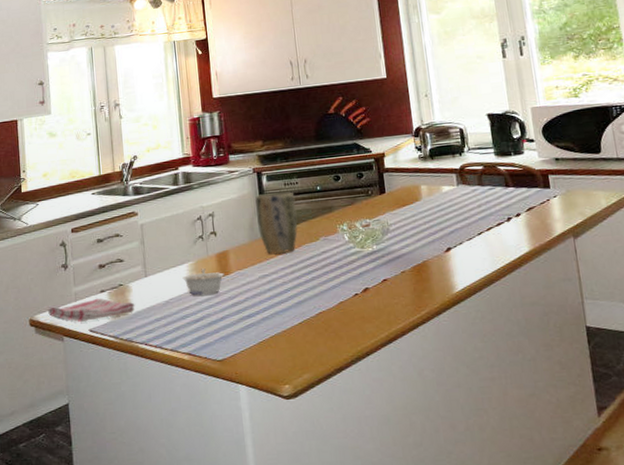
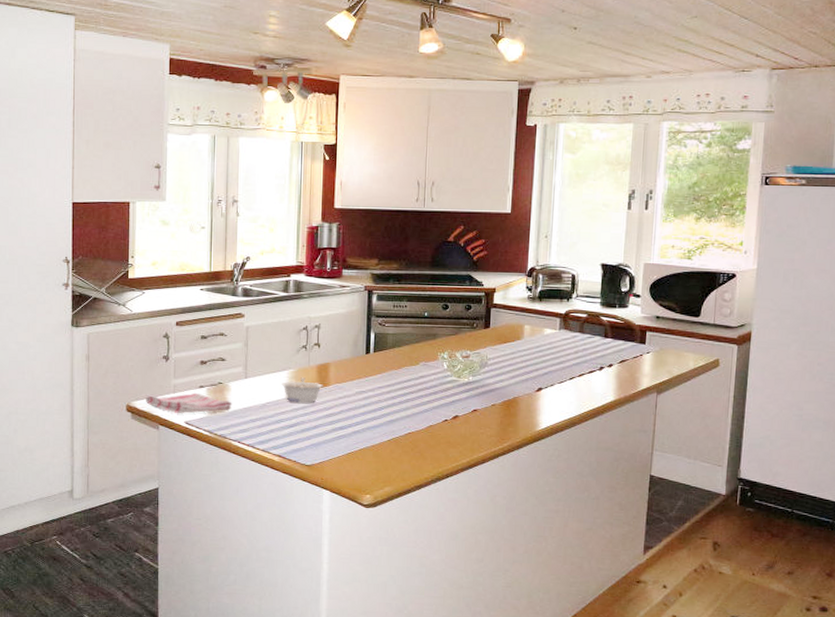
plant pot: present [254,192,298,254] -> none [362,313,402,373]

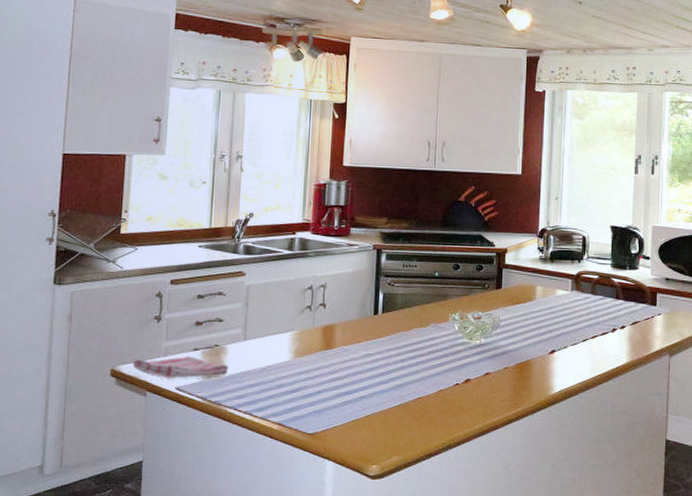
legume: present [281,377,323,403] -> none [283,339,328,367]

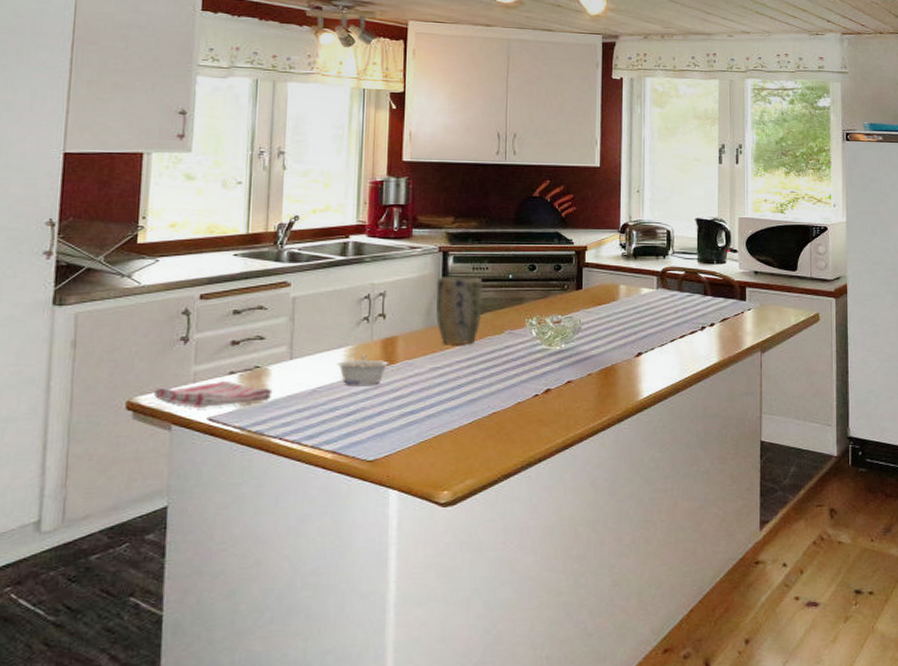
legume: none [283,339,328,367] -> present [337,355,389,385]
plant pot: none [370,272,412,335] -> present [436,277,483,345]

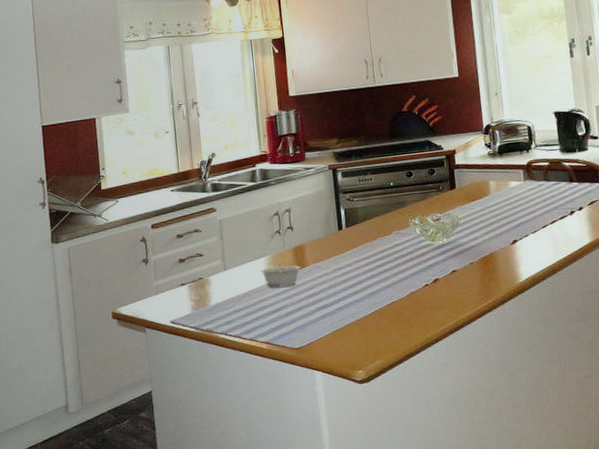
dish towel: present [154,380,273,409] -> none [130,291,215,315]
plant pot: present [436,277,483,345] -> none [330,188,372,248]

